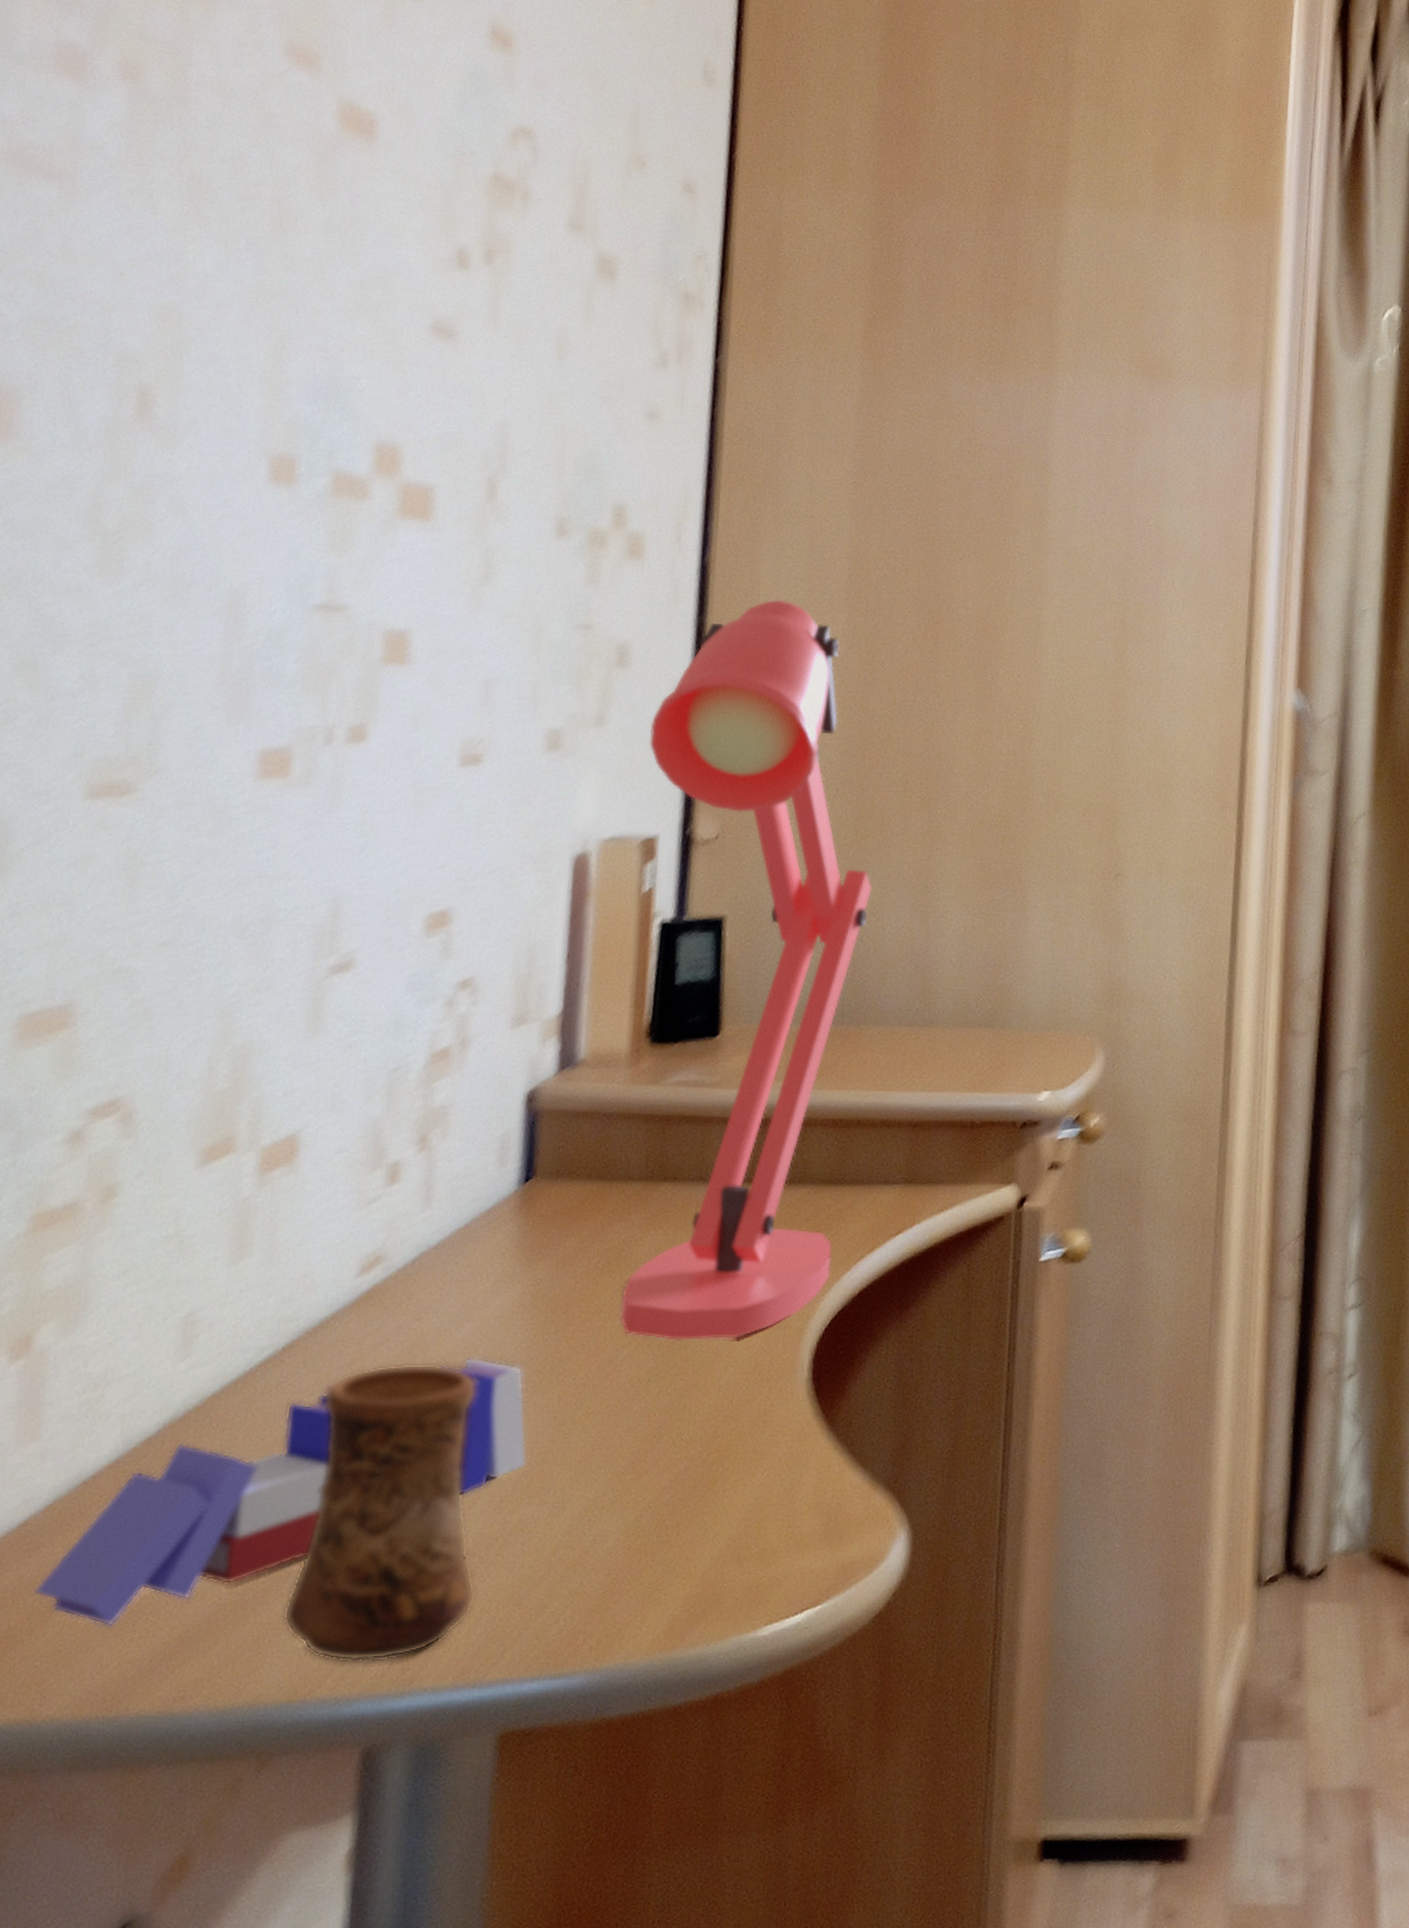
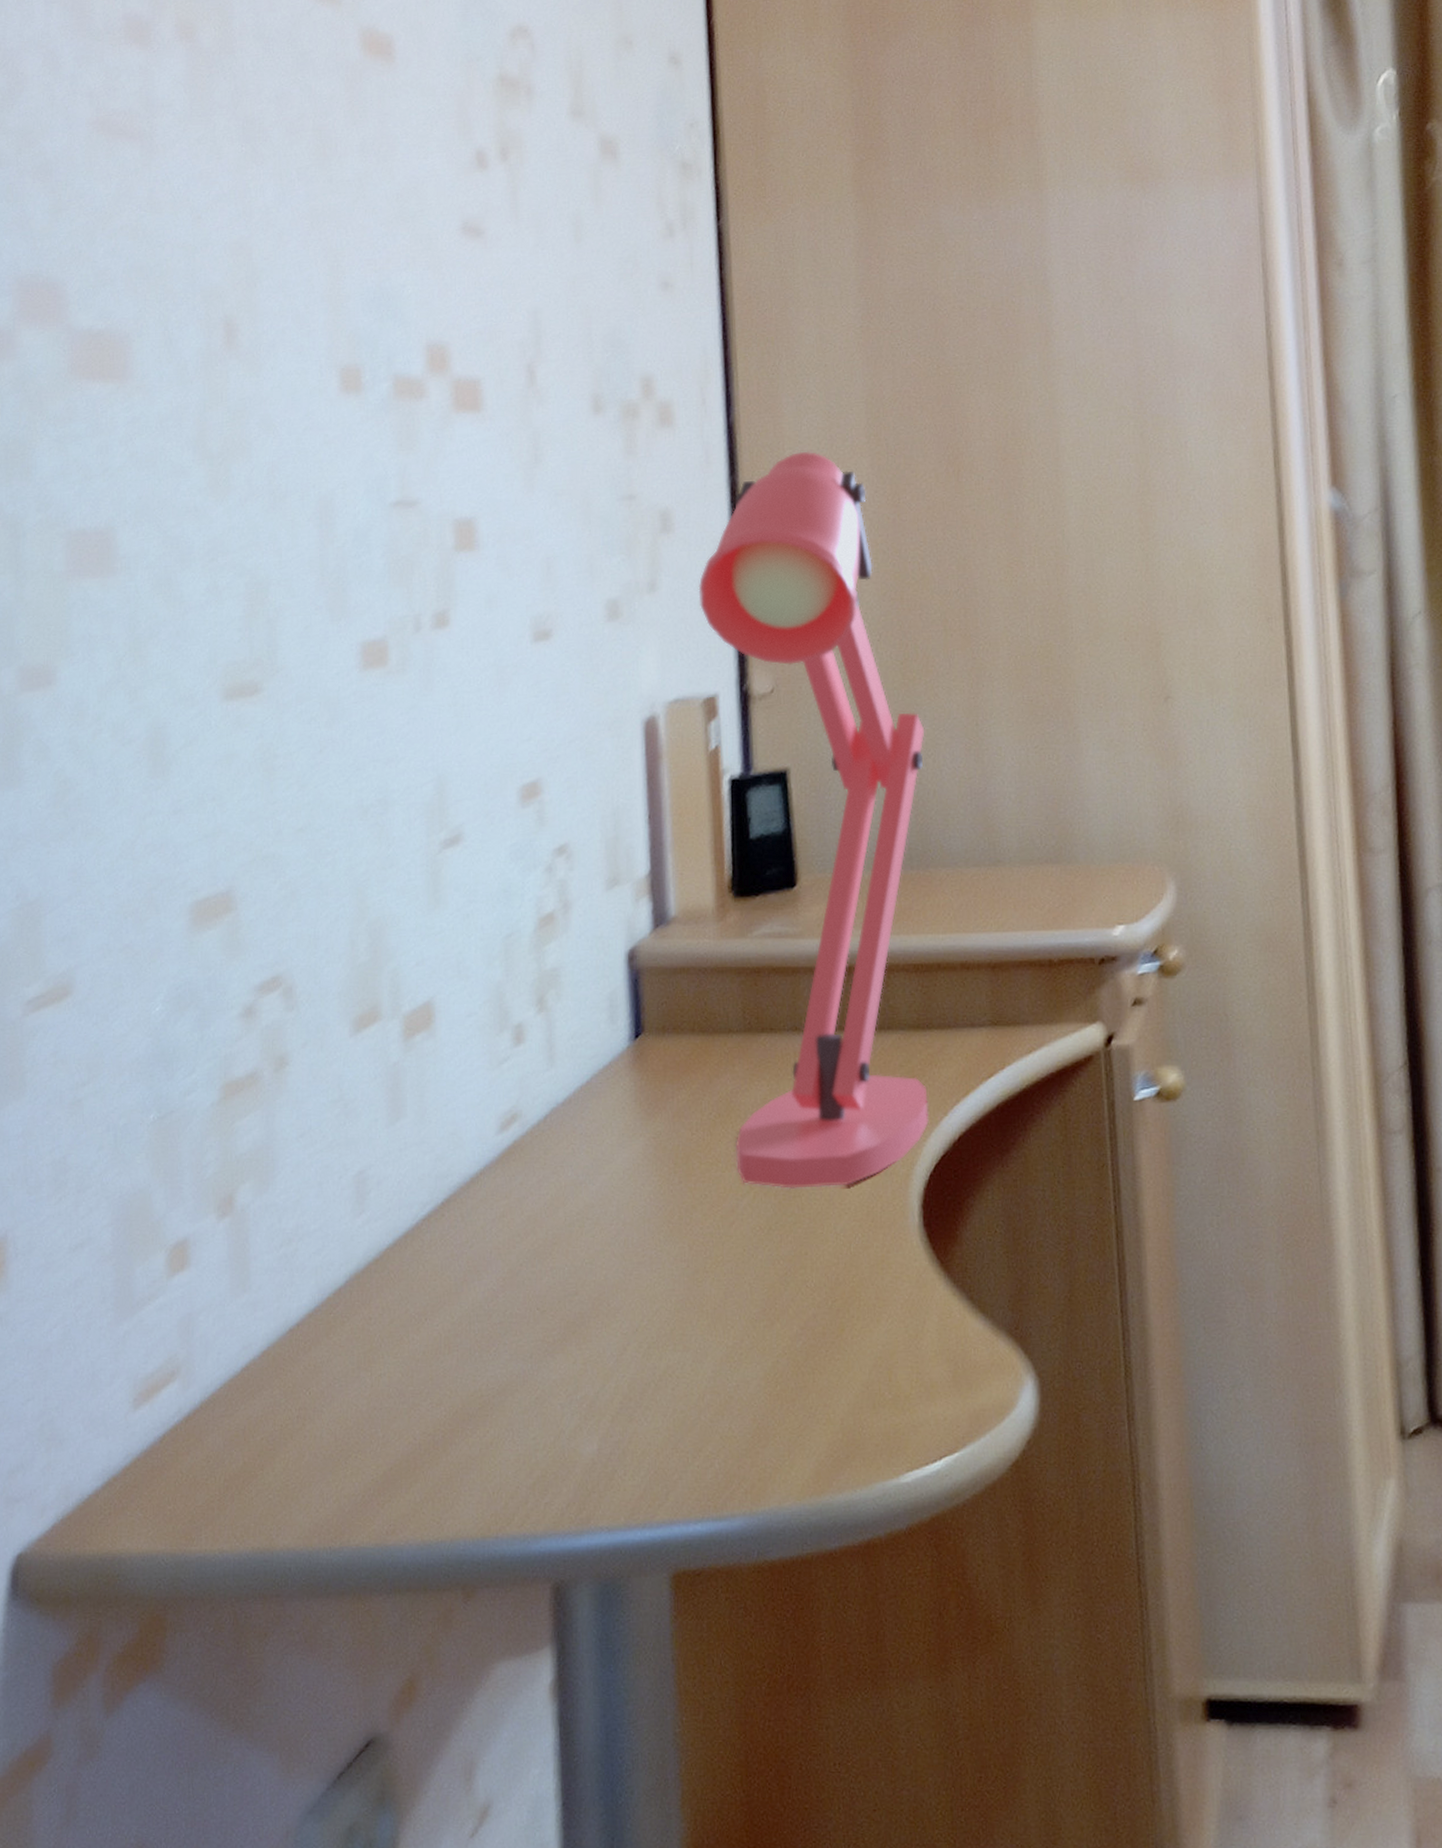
books: present [34,1356,528,1627] -> none [261,1207,668,1464]
cup: present [282,1363,476,1663] -> none [469,1215,636,1501]

